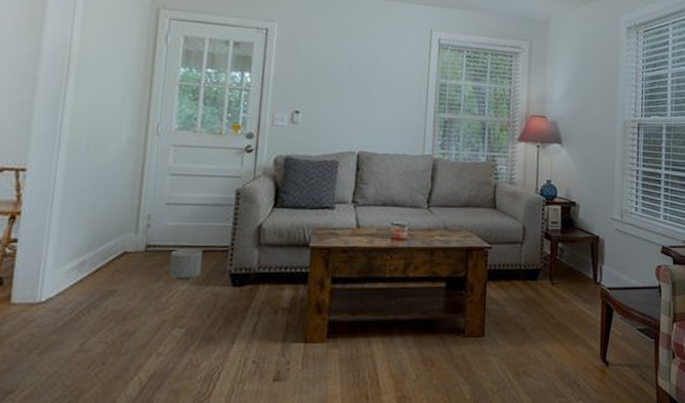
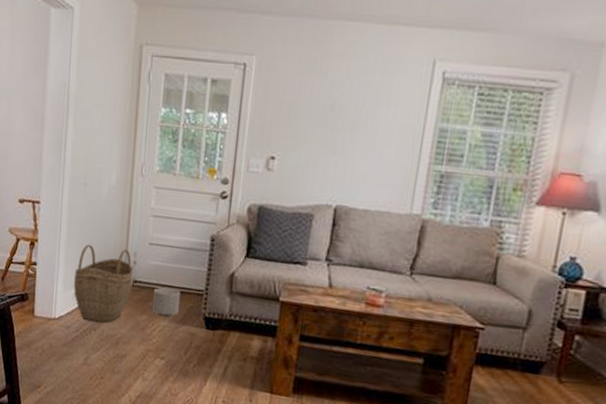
woven basket: none [68,211,147,299] -> present [73,244,134,323]

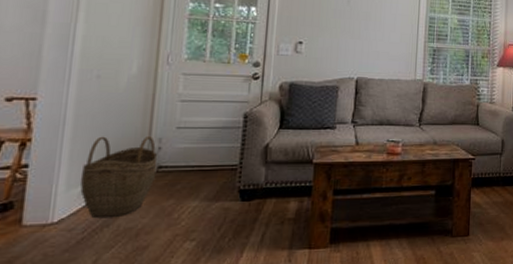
planter: present [151,287,180,317] -> none [180,168,212,197]

